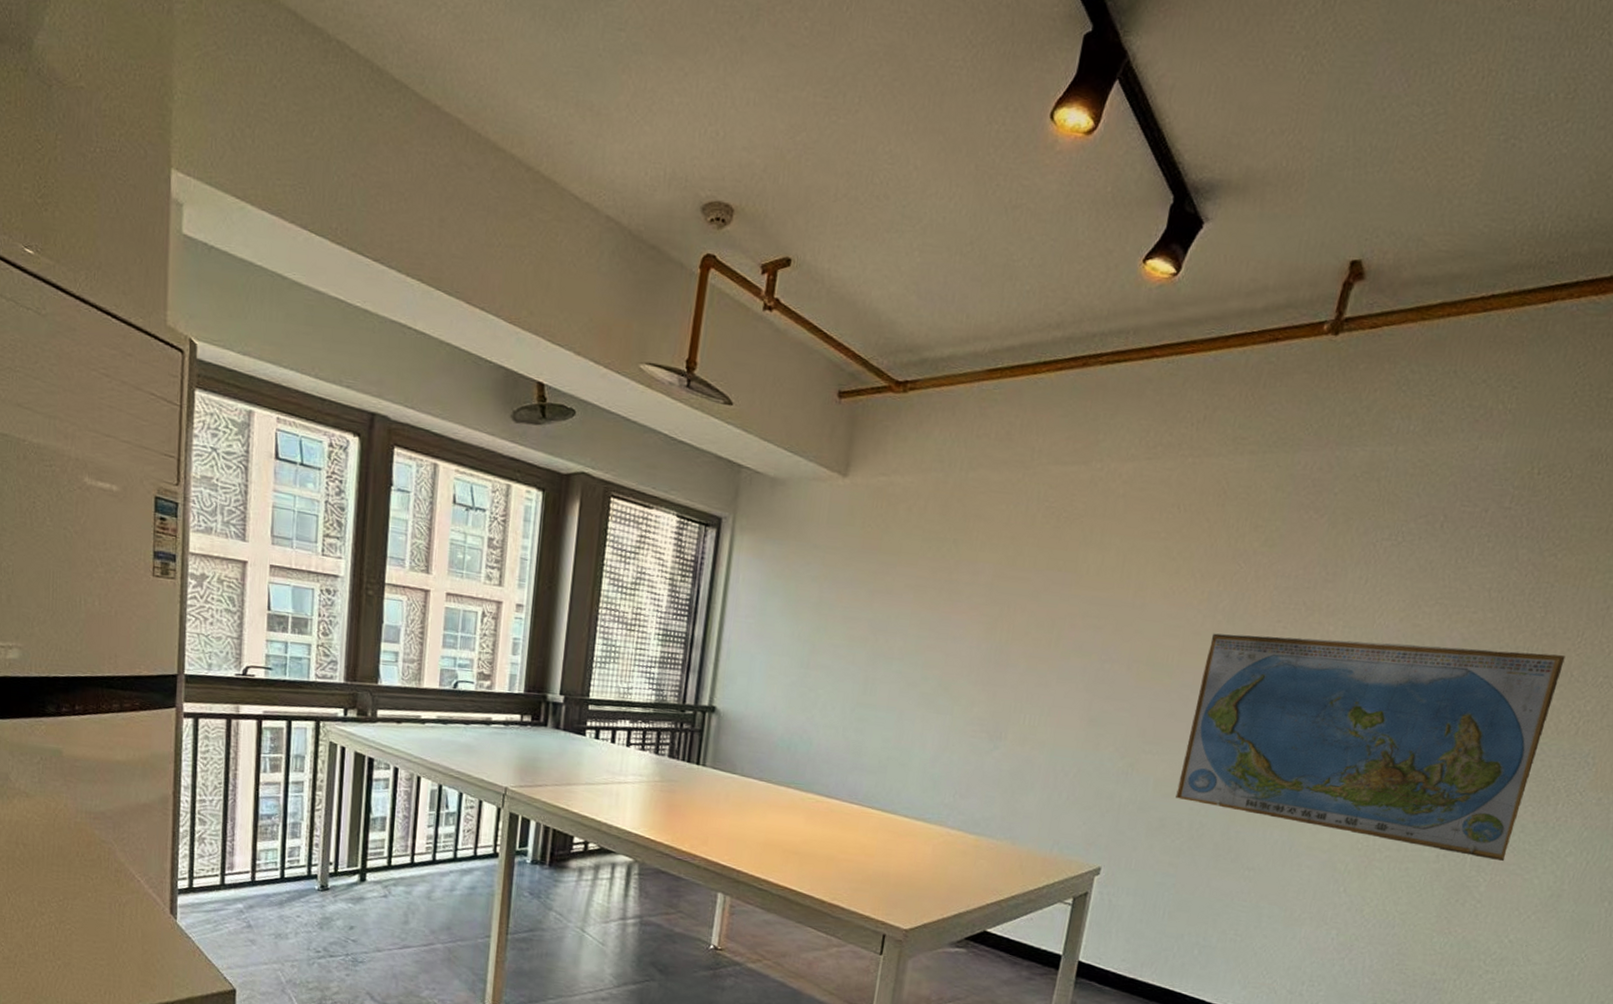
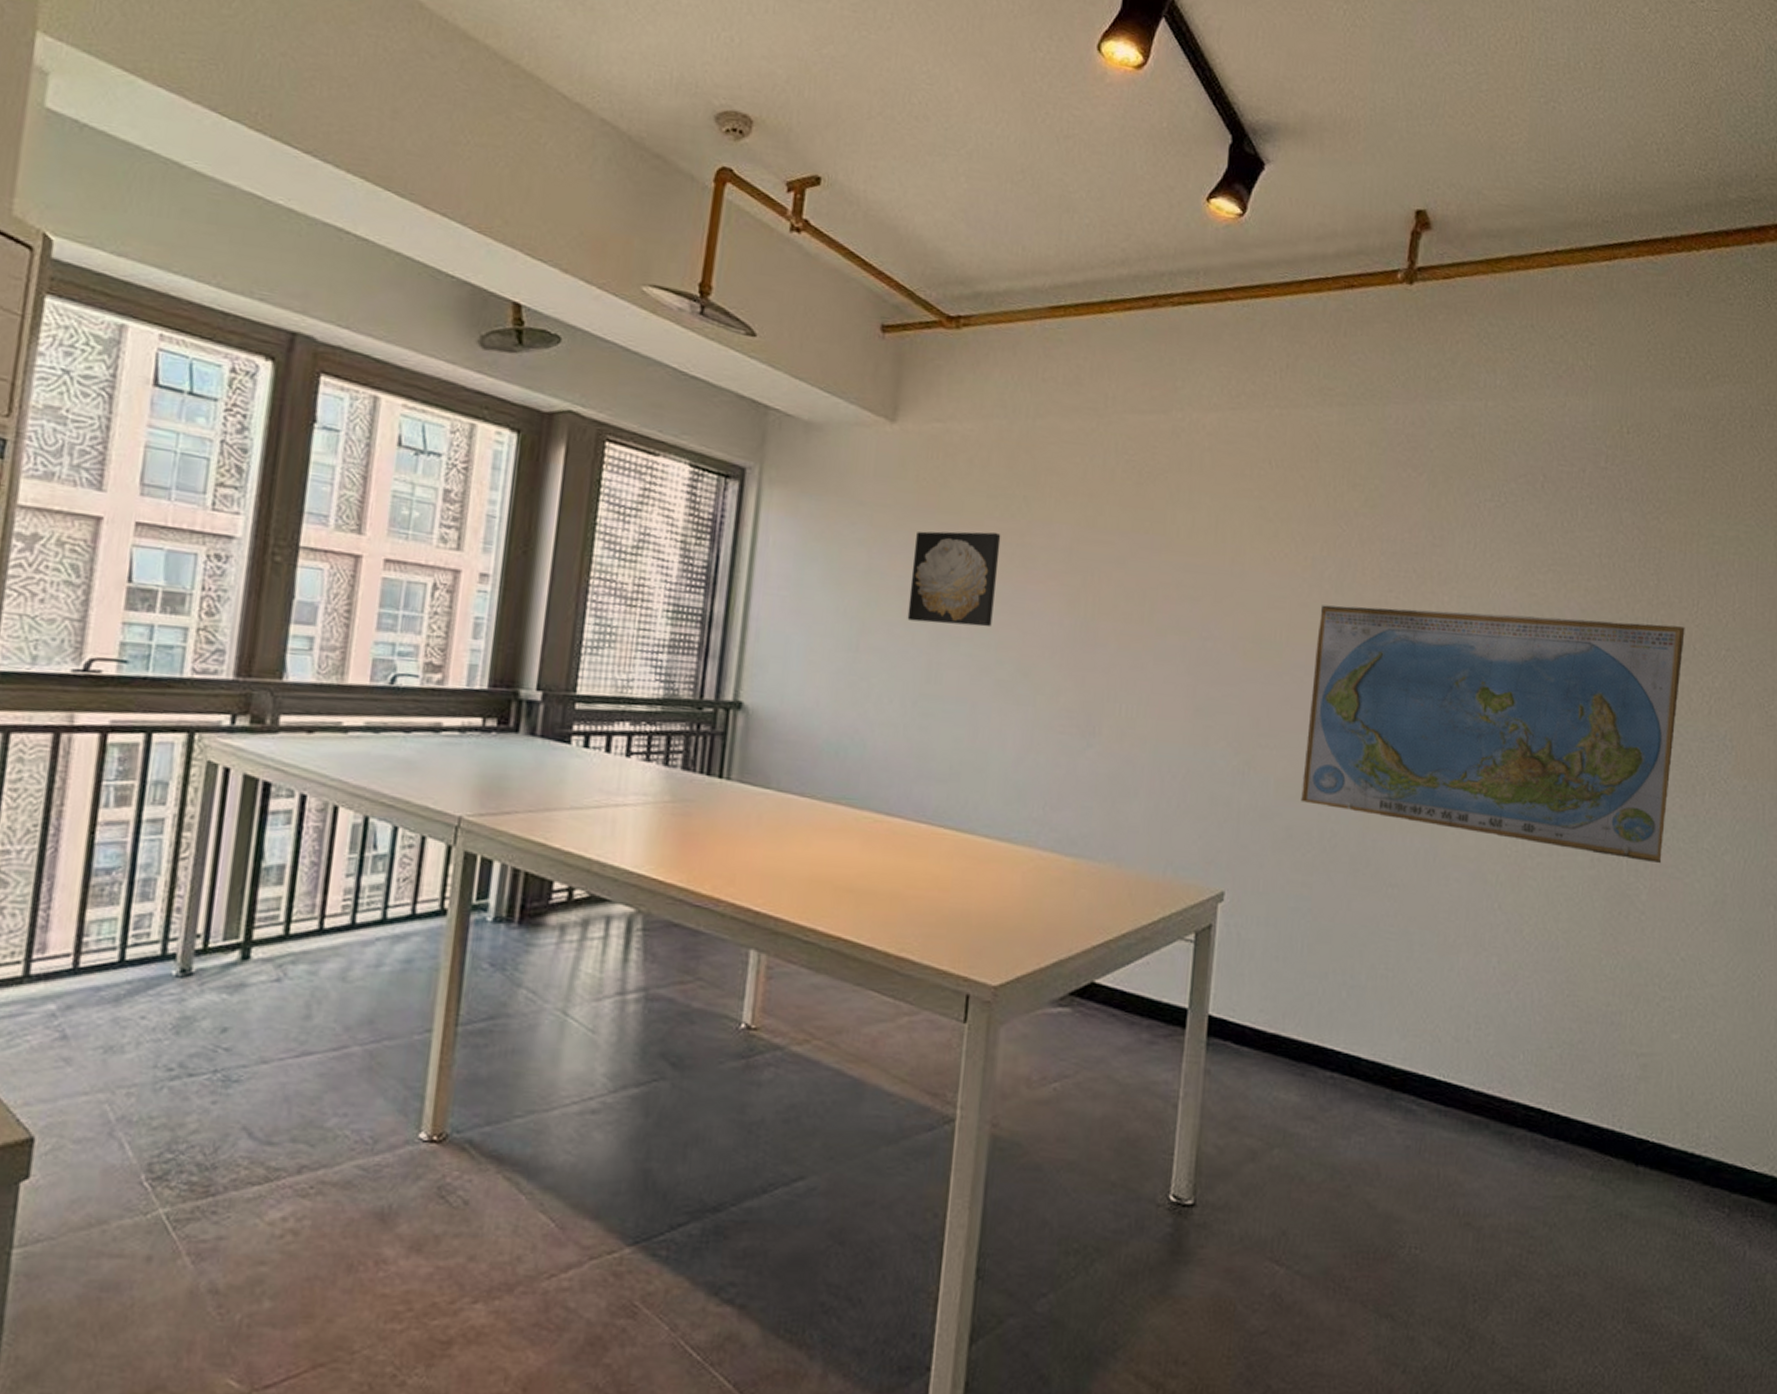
wall art: none [849,569,932,650] -> present [907,531,1001,628]

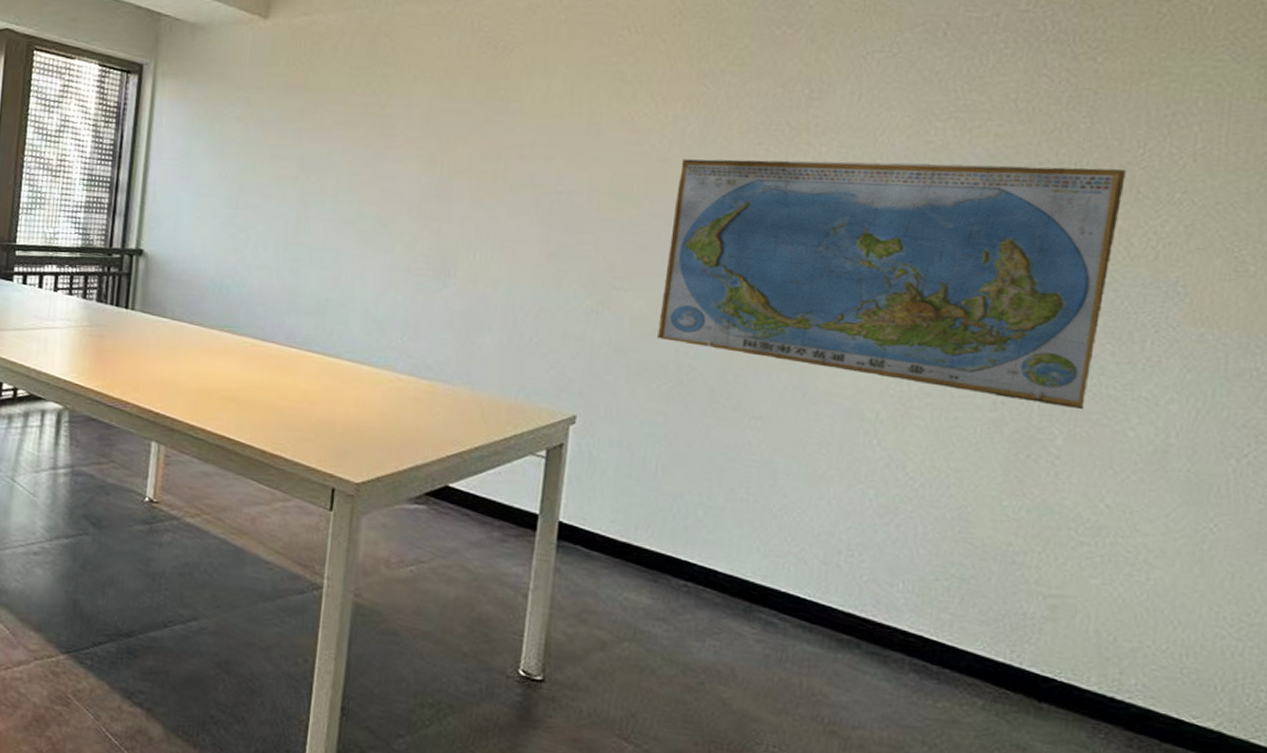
wall art: present [907,531,1001,628] -> none [279,106,363,187]

